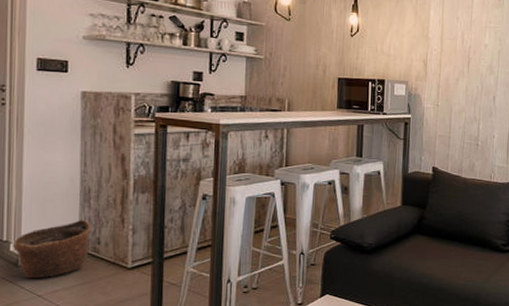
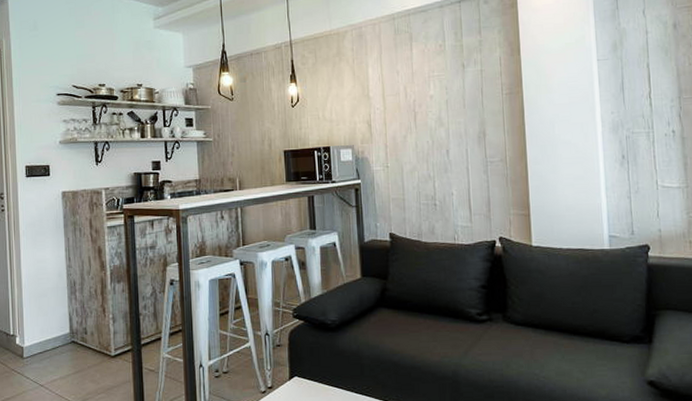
basket: present [12,219,92,279] -> none [17,311,79,370]

